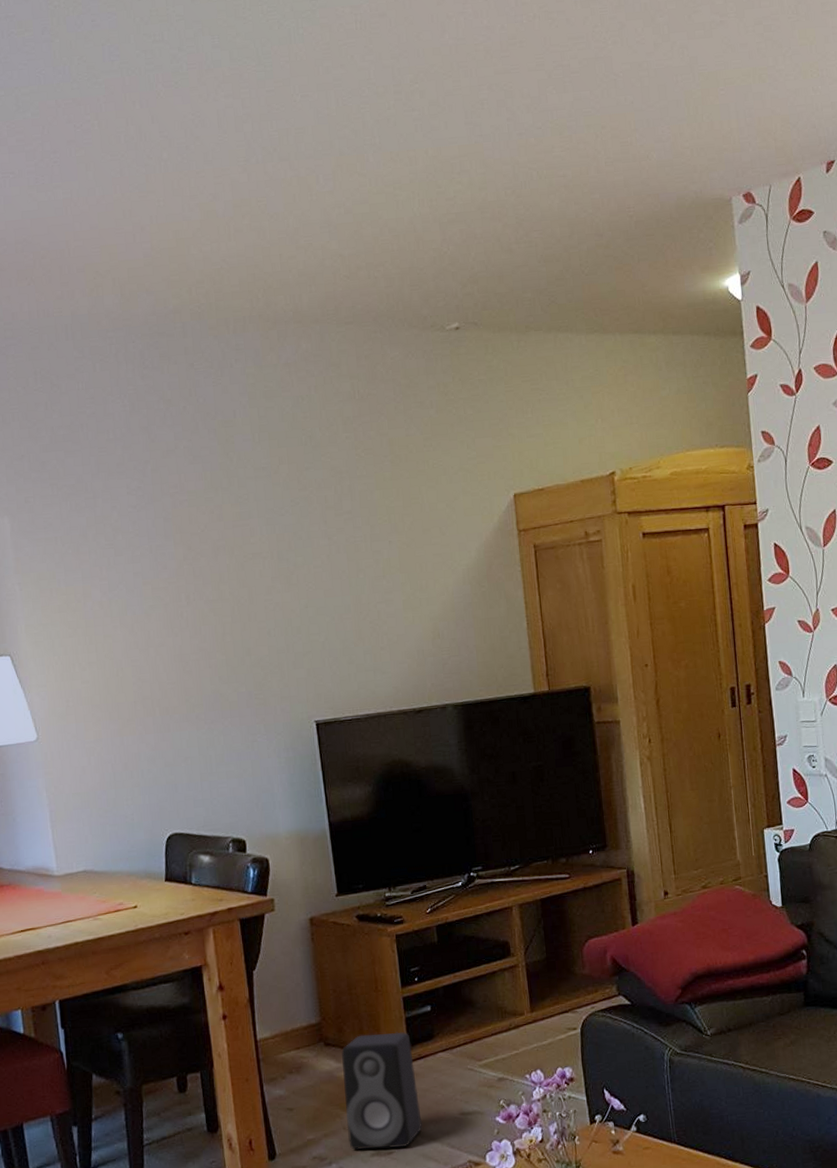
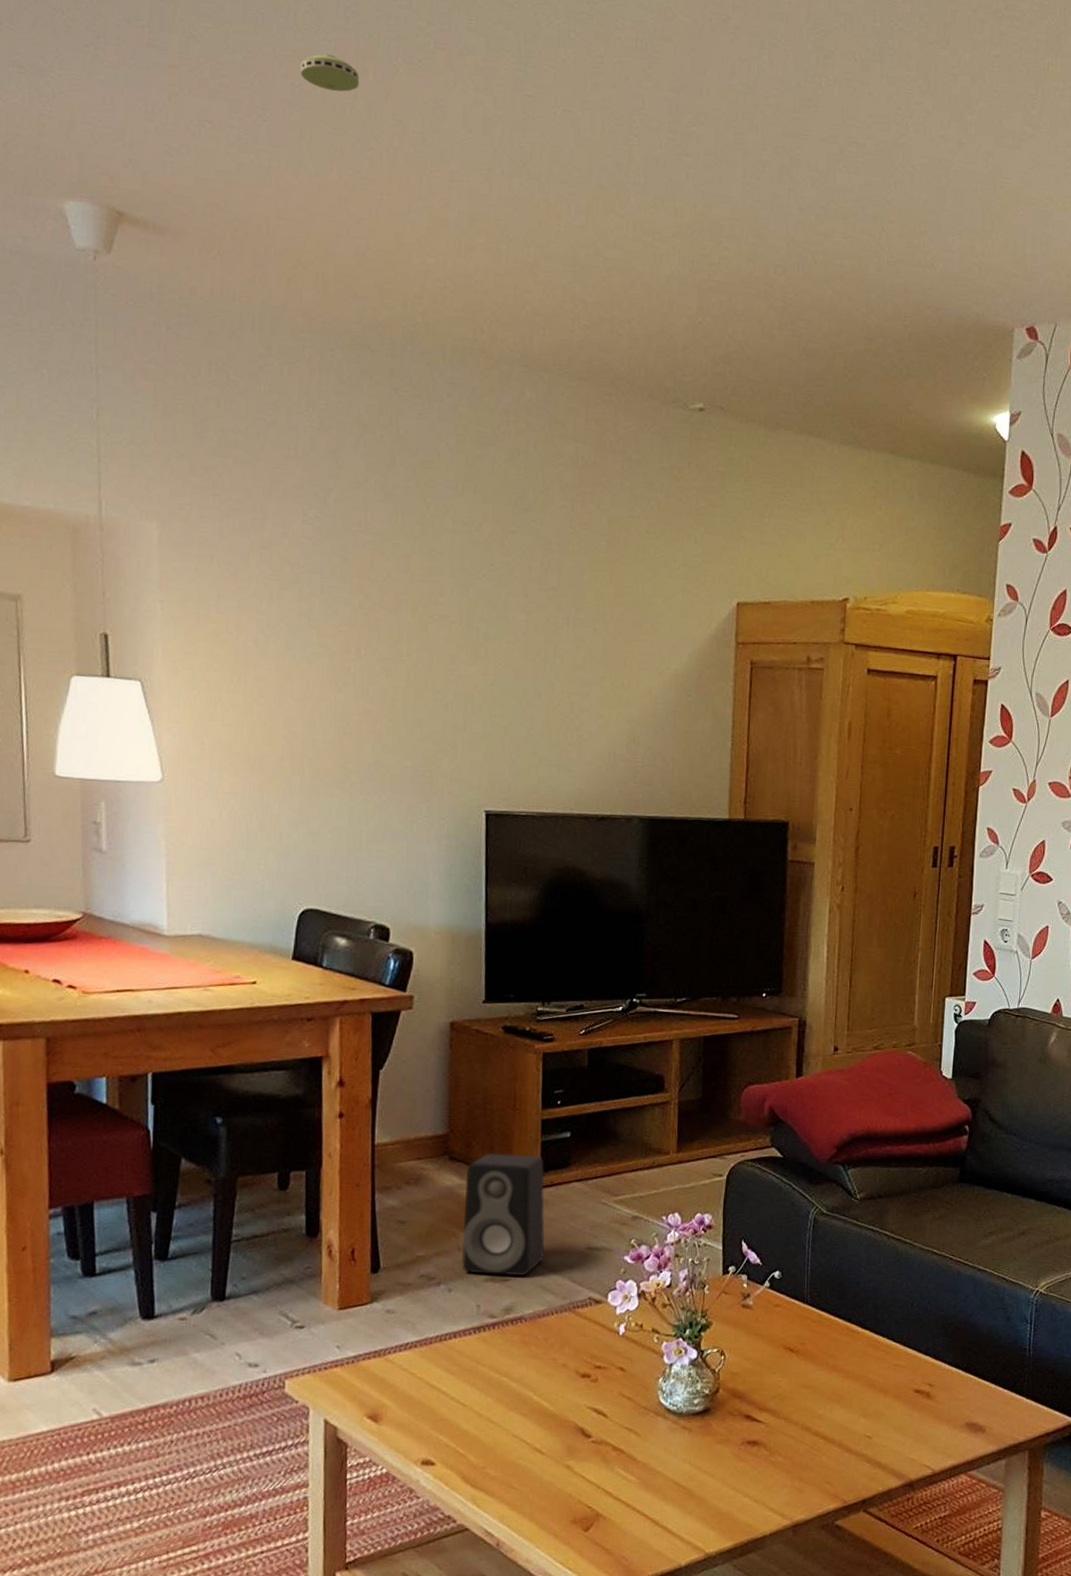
smoke detector: none [79,94,129,125] -> present [300,54,360,92]

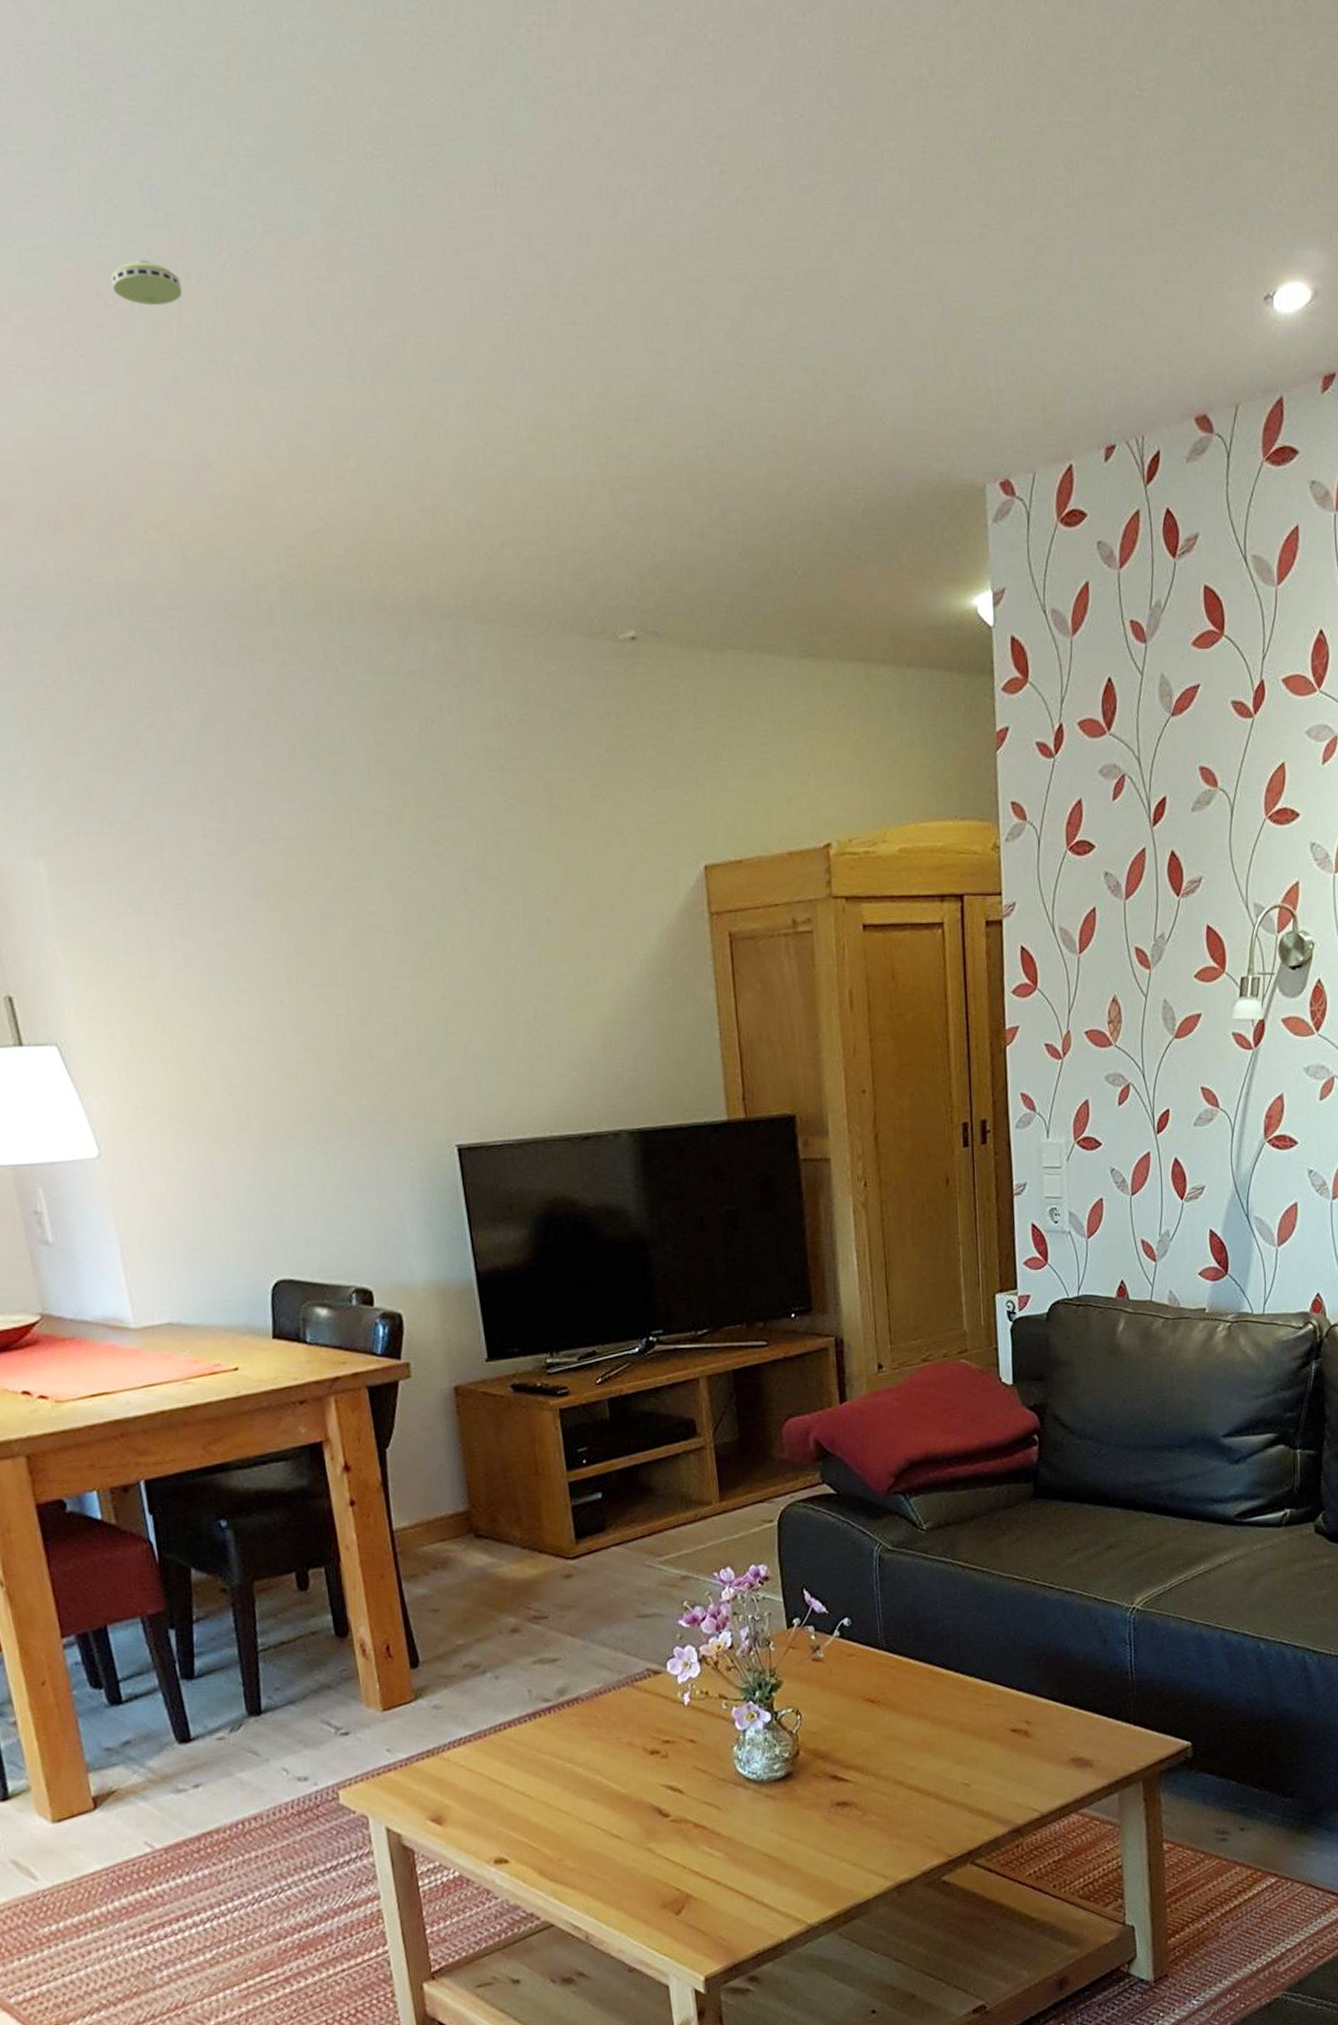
speaker: present [462,1153,545,1276] -> none [495,1522,593,1657]

